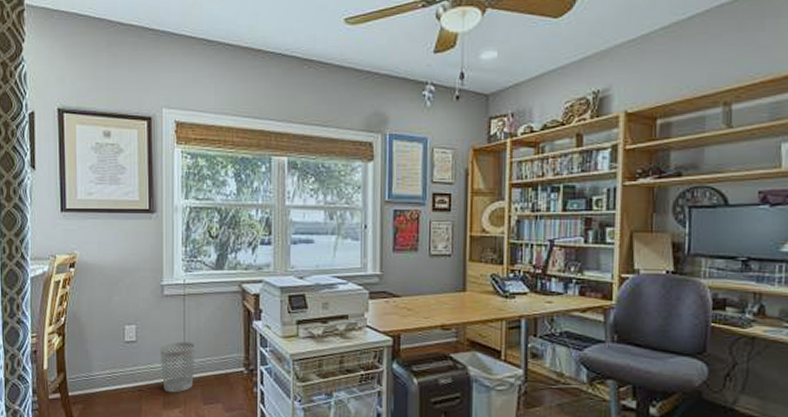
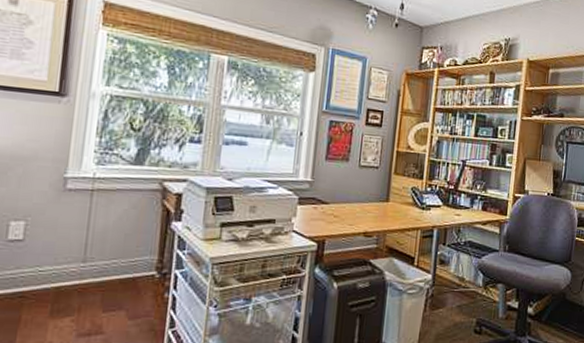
wastebasket: present [159,341,195,393] -> none [53,241,100,300]

